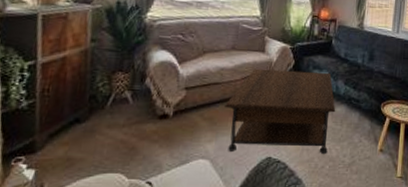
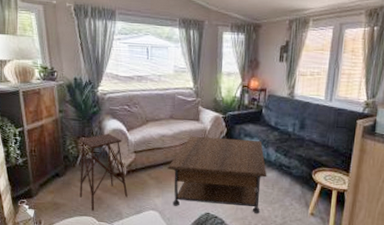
side table: none [105,67,172,166] -> present [79,133,128,212]

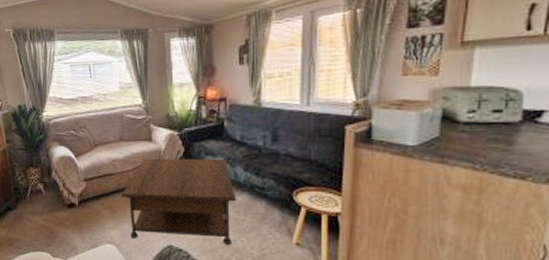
side table: present [79,133,128,212] -> none [28,161,81,247]

